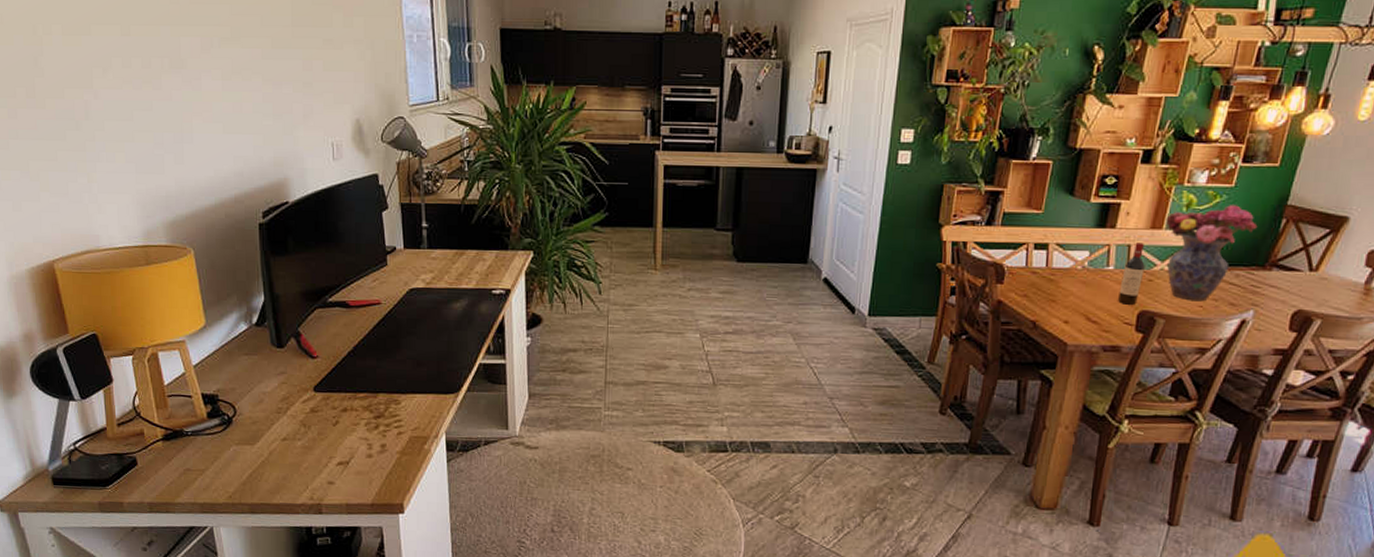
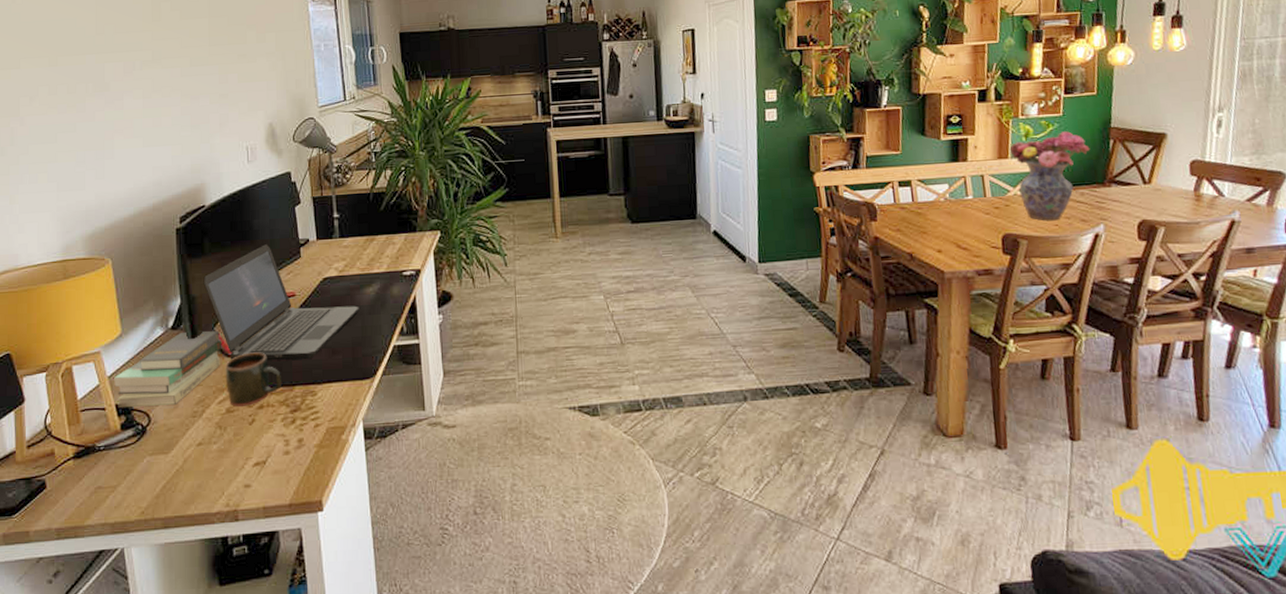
books: none [199,330,306,399] -> present [114,331,222,408]
laptop computer: none [288,248,446,369] -> present [204,244,359,361]
mug: none [309,356,366,408] -> present [225,352,283,407]
wine bottle: present [1117,243,1145,305] -> none [981,172,1001,230]

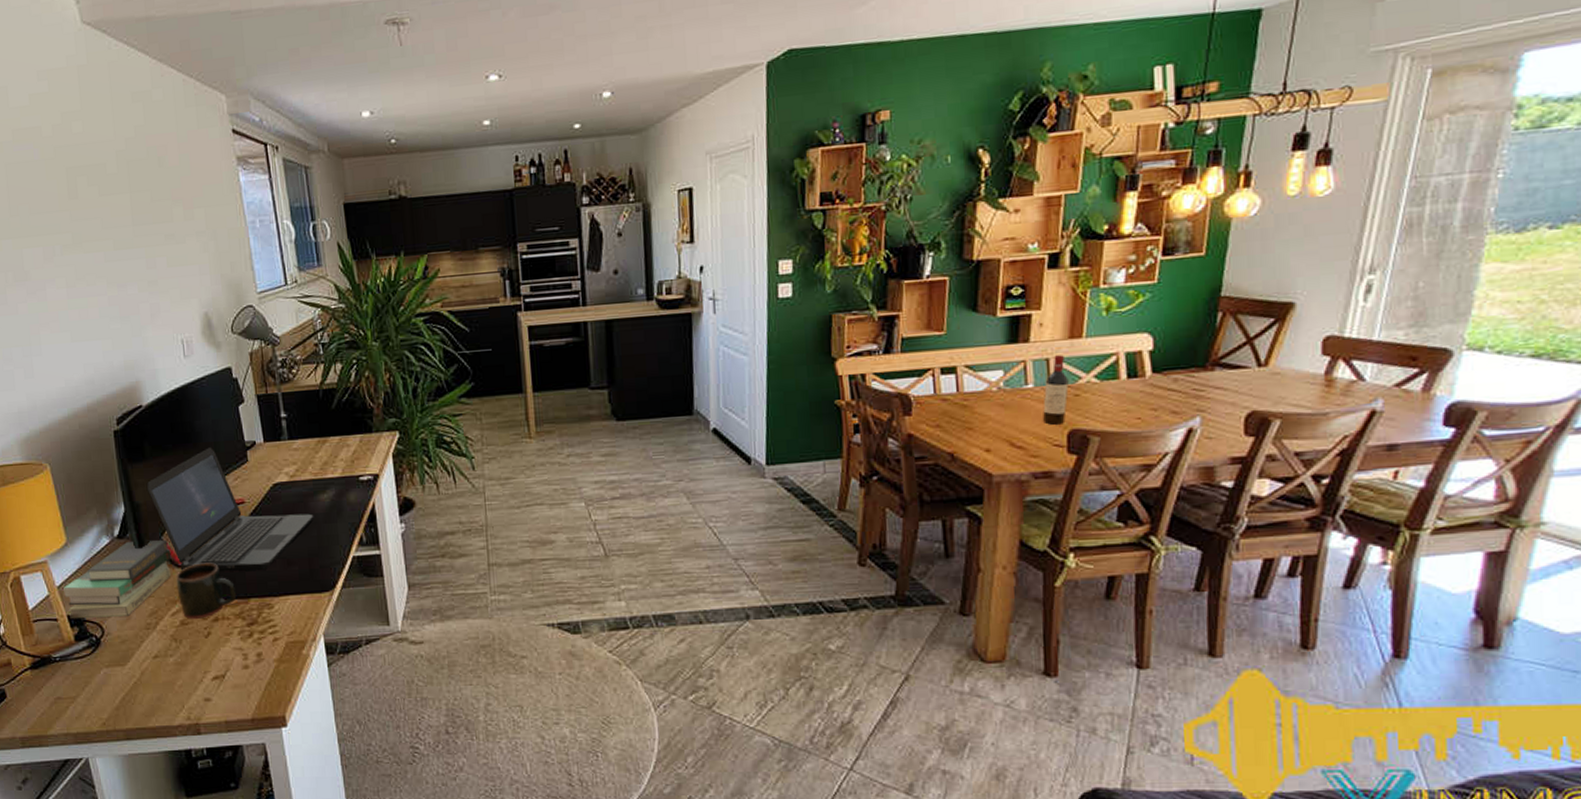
wine bottle: none [981,172,1001,230] -> present [1042,355,1069,425]
flower arrangement: present [1009,131,1090,221] -> none [1084,303,1191,414]

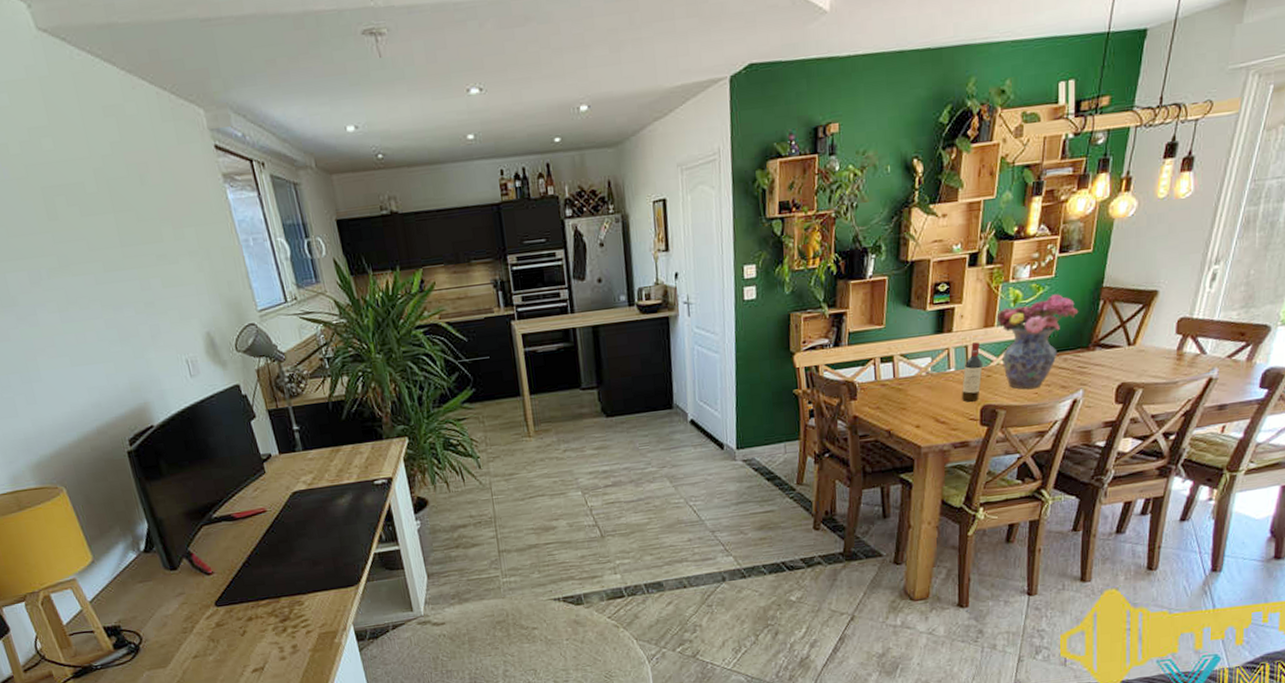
books: present [63,540,172,619] -> none [95,551,202,630]
laptop computer: present [147,447,314,572] -> none [167,462,335,578]
mug: present [176,562,237,619] -> none [206,568,268,620]
flower arrangement: none [1084,303,1191,414] -> present [996,294,1079,390]

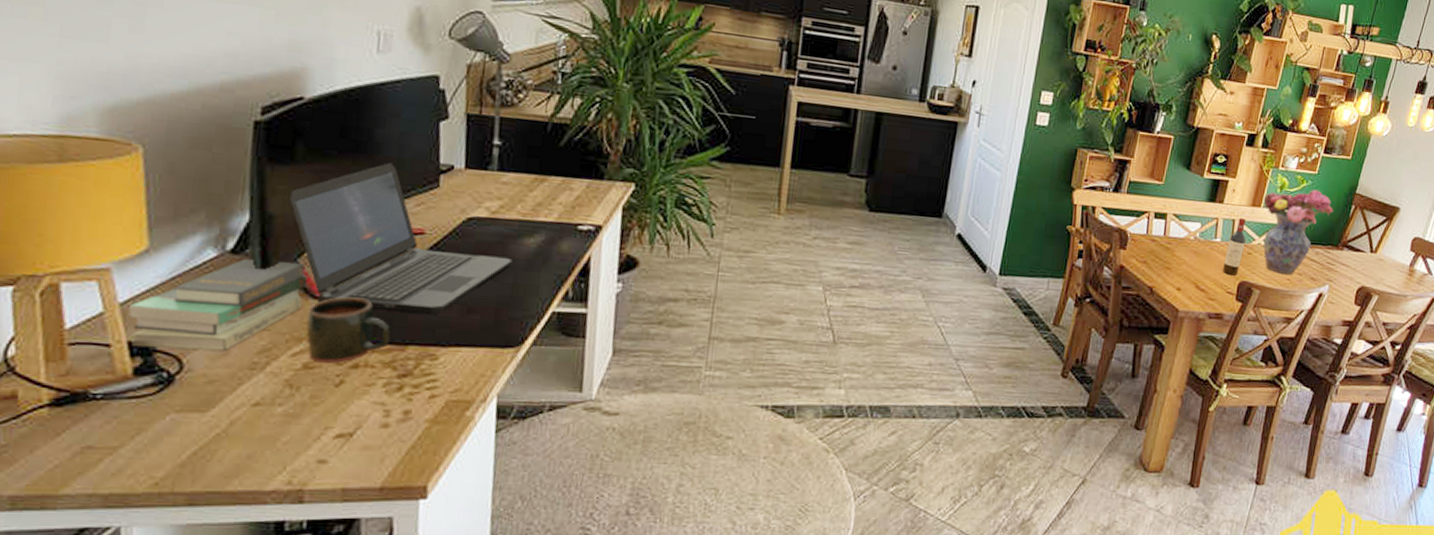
books: none [95,551,202,630] -> present [128,259,308,351]
laptop computer: none [167,462,335,578] -> present [289,163,513,315]
mug: none [206,568,268,620] -> present [306,296,391,363]

